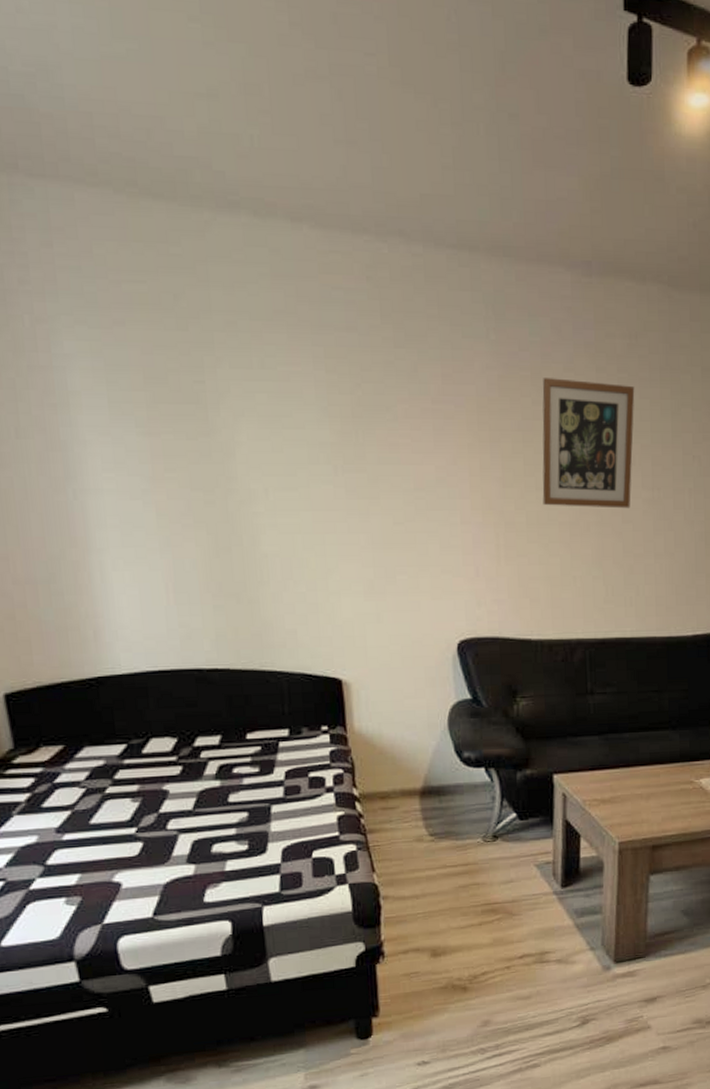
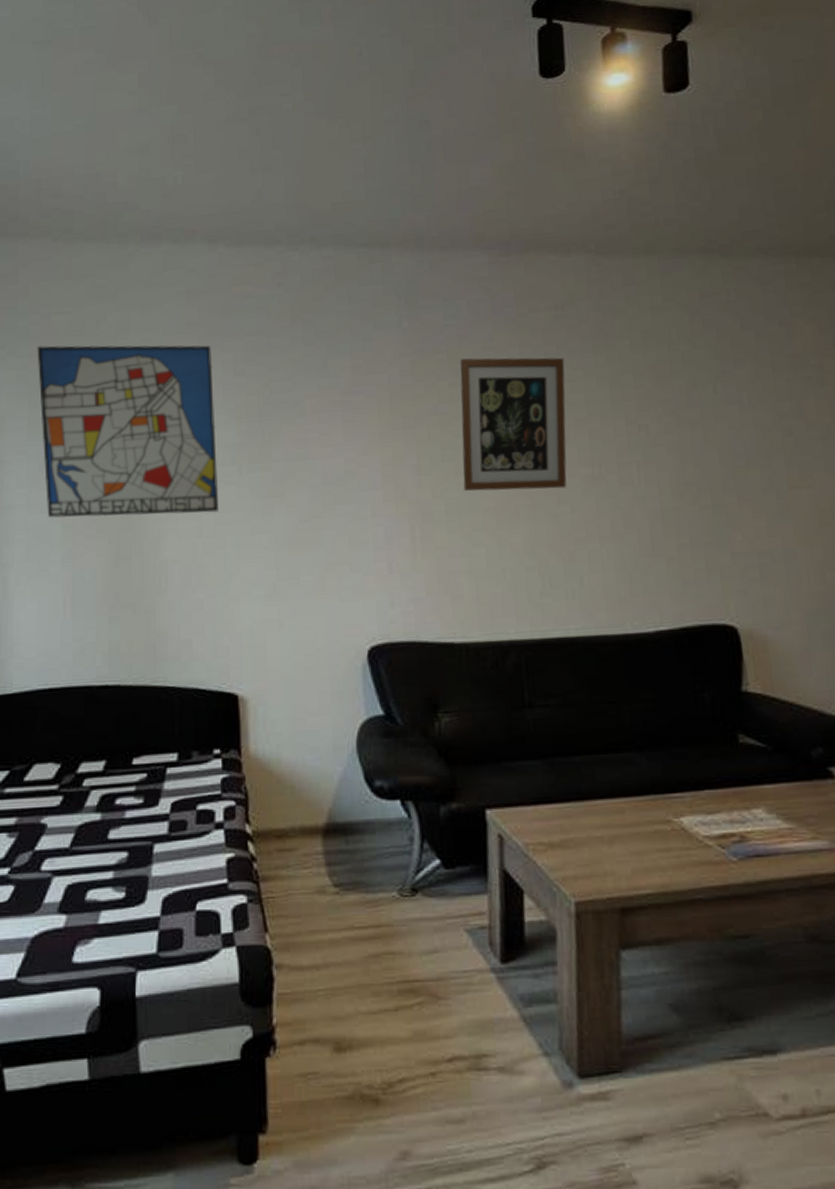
wall art: none [109,317,316,510] -> present [37,345,219,518]

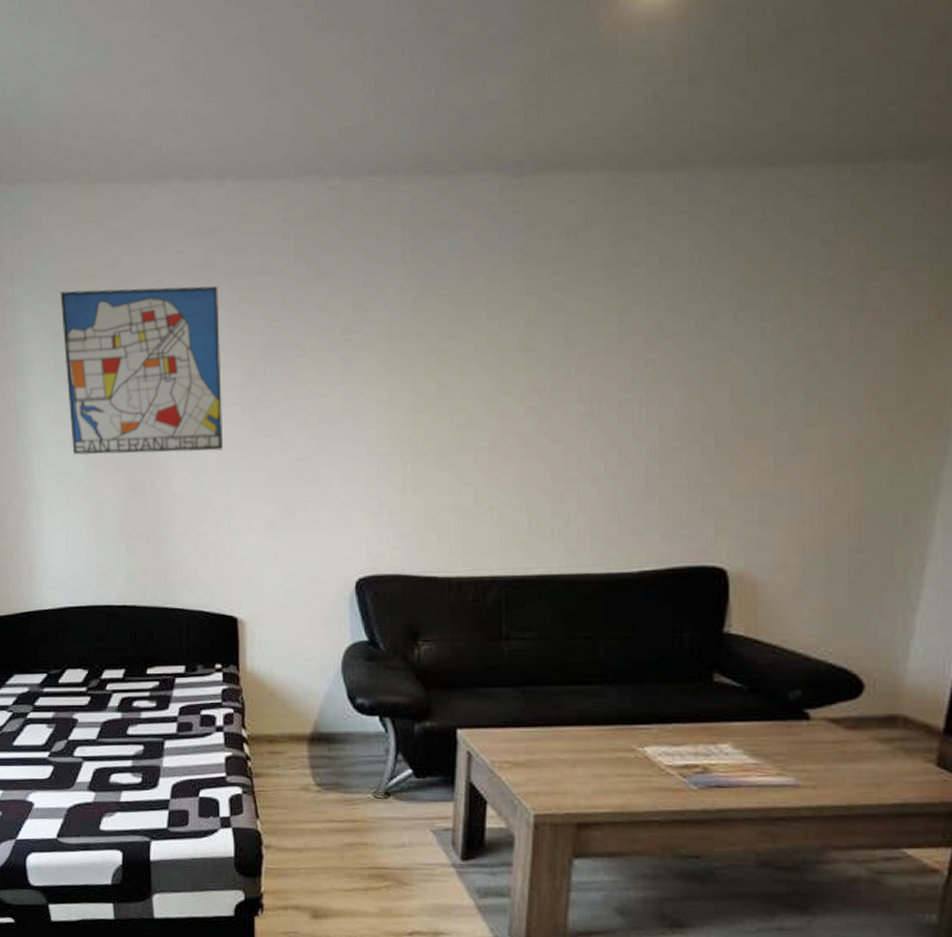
wall art: present [460,357,567,492] -> none [457,288,572,430]

